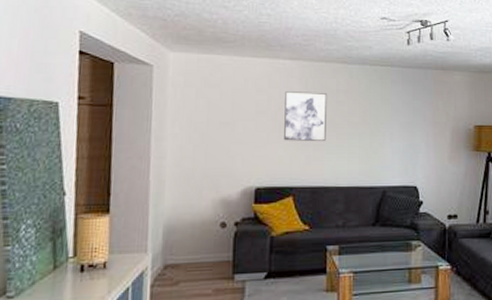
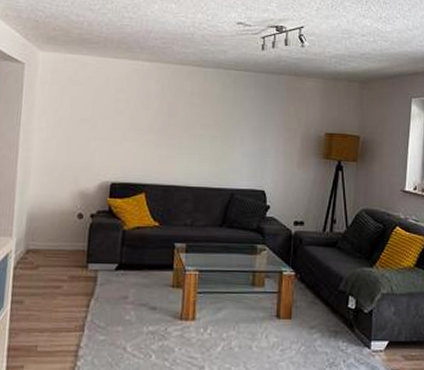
wall art: present [284,91,328,141] -> none [139,92,182,141]

